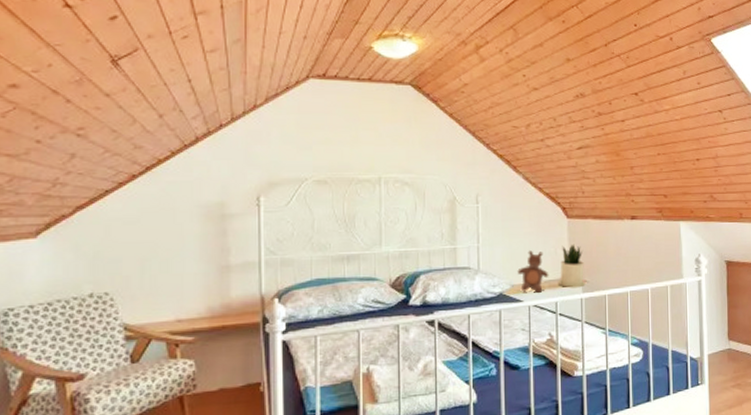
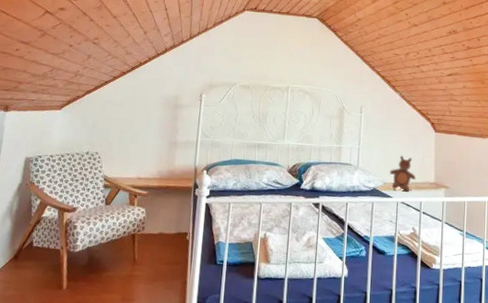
planter: present [557,244,586,288] -> none [423,154,448,192]

